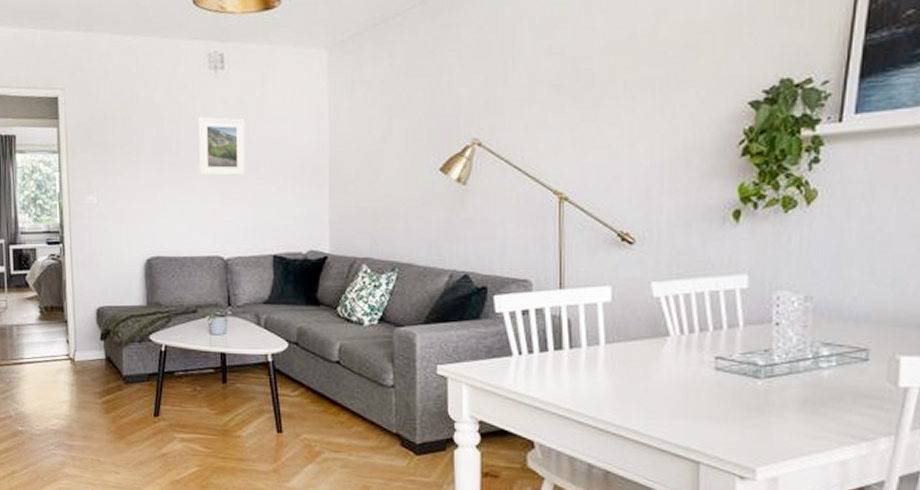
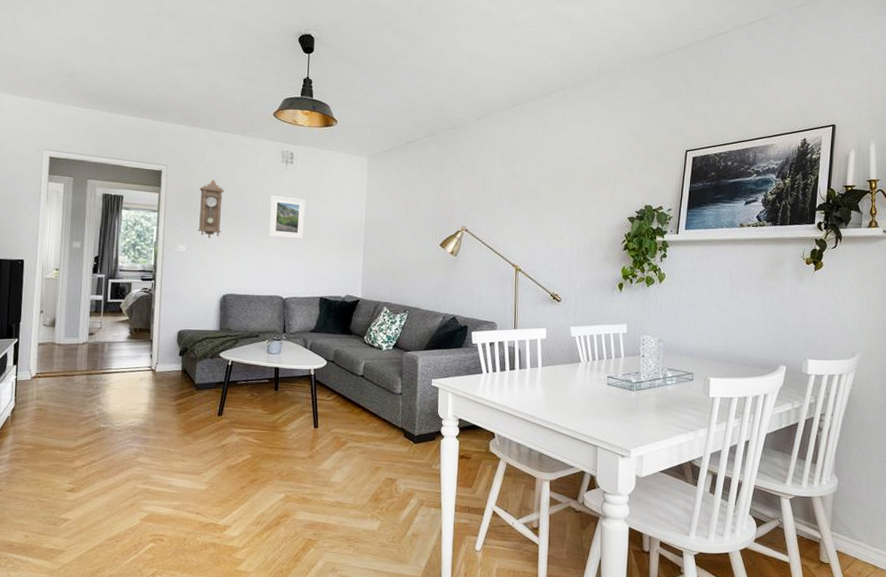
pendulum clock: none [106,103,139,184] -> present [198,180,225,239]

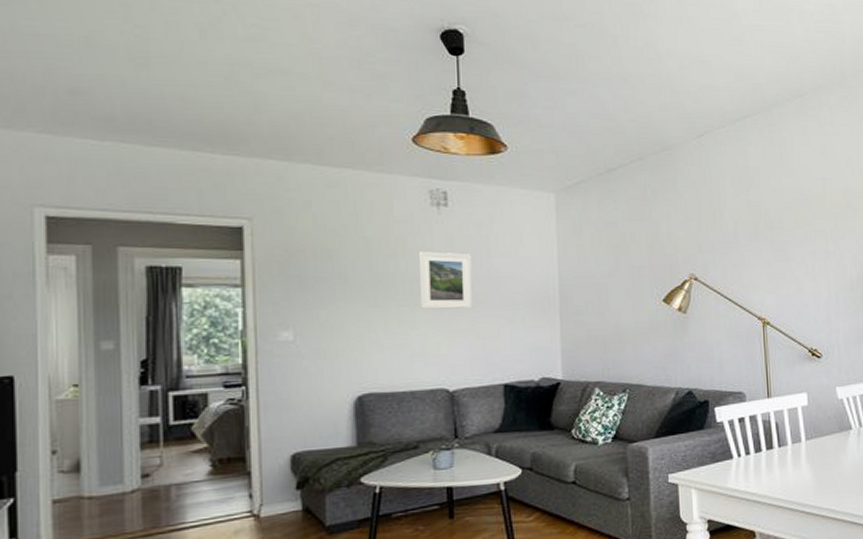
pendulum clock: present [198,180,225,239] -> none [306,235,348,319]

